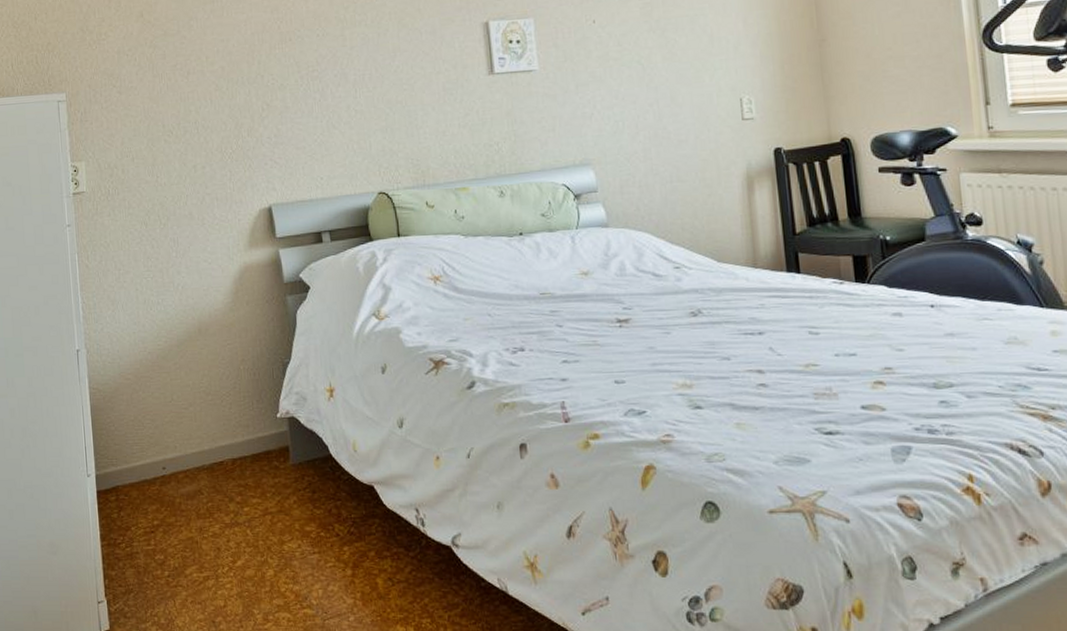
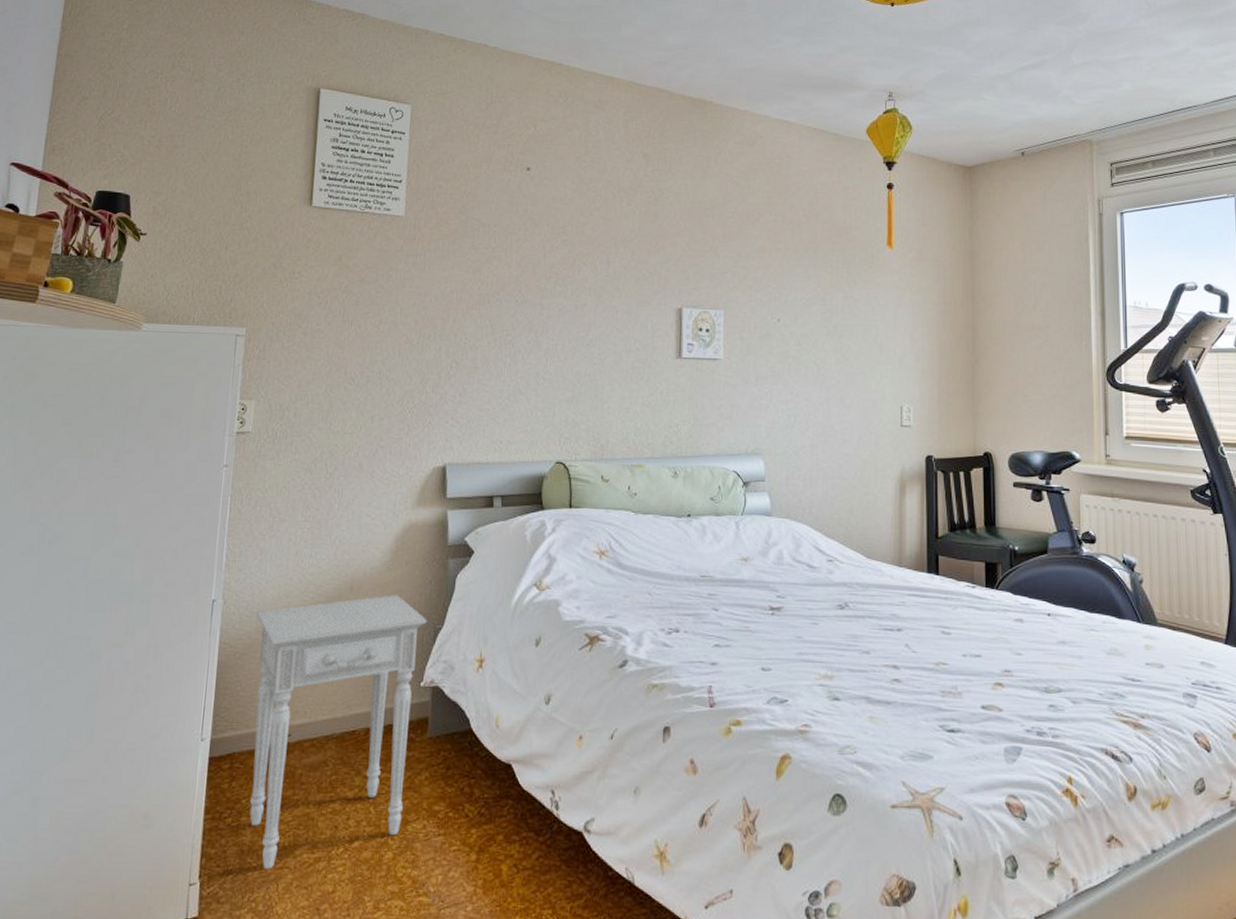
nightstand: none [117,333,278,587] -> present [249,595,427,869]

